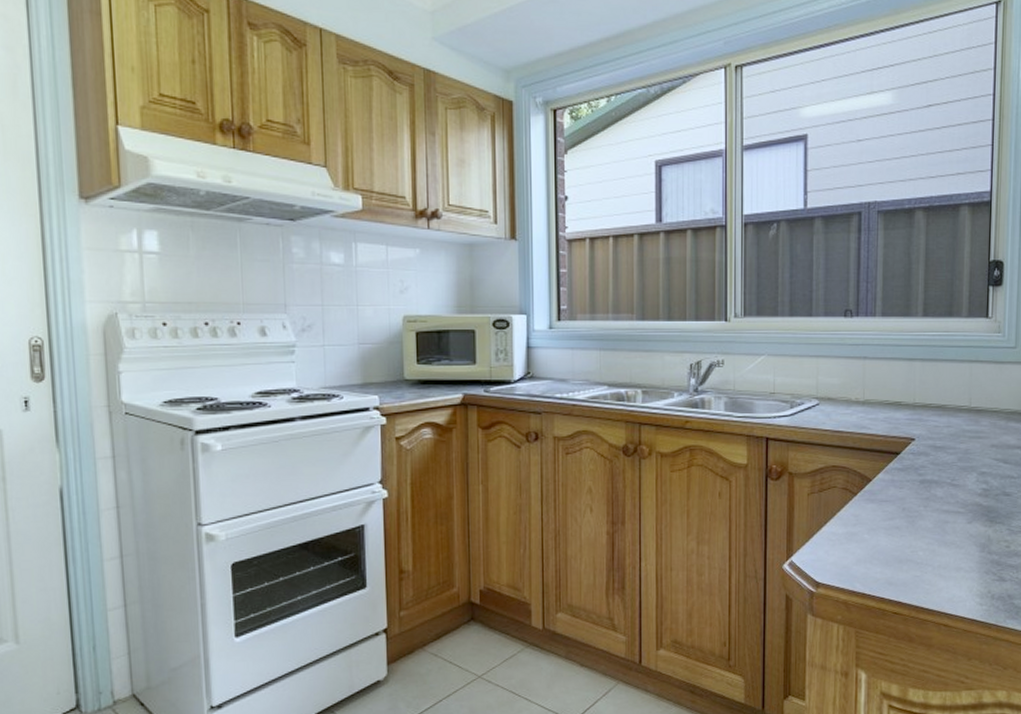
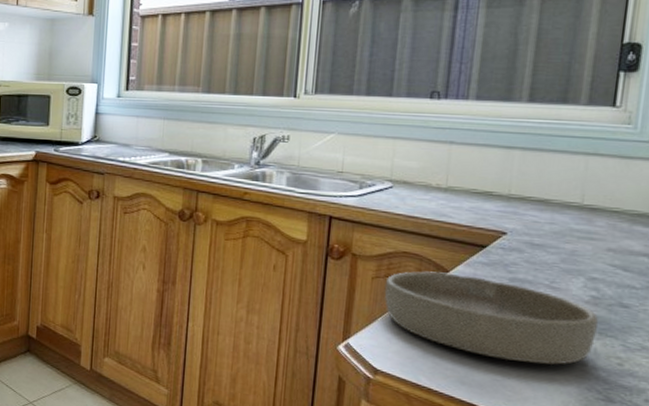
bowl: none [819,481,989,557] -> present [384,271,598,366]

